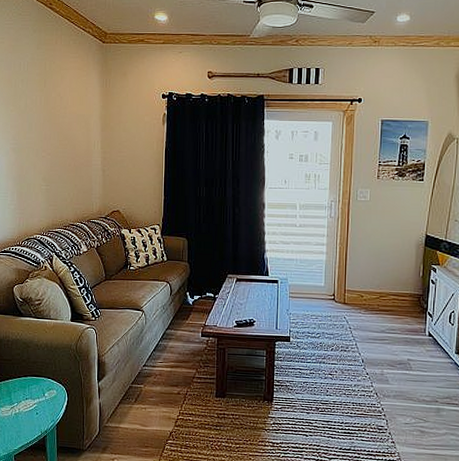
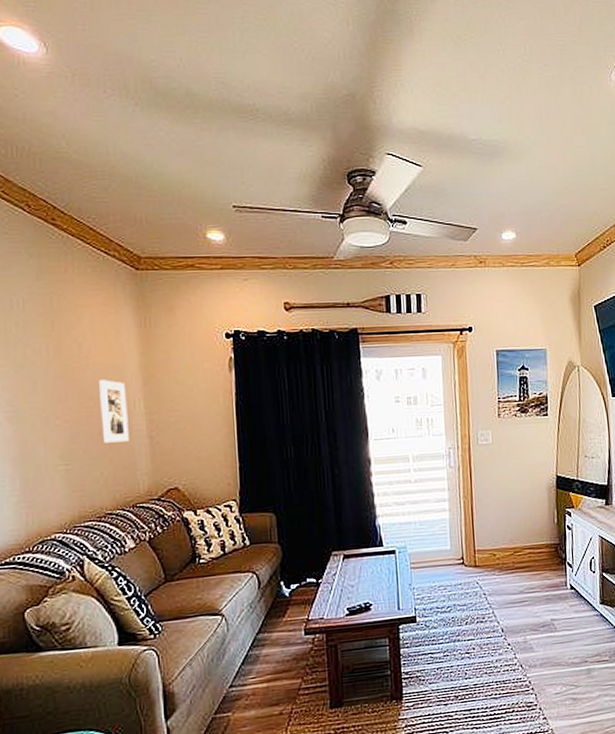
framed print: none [71,125,90,172] -> present [99,379,129,443]

